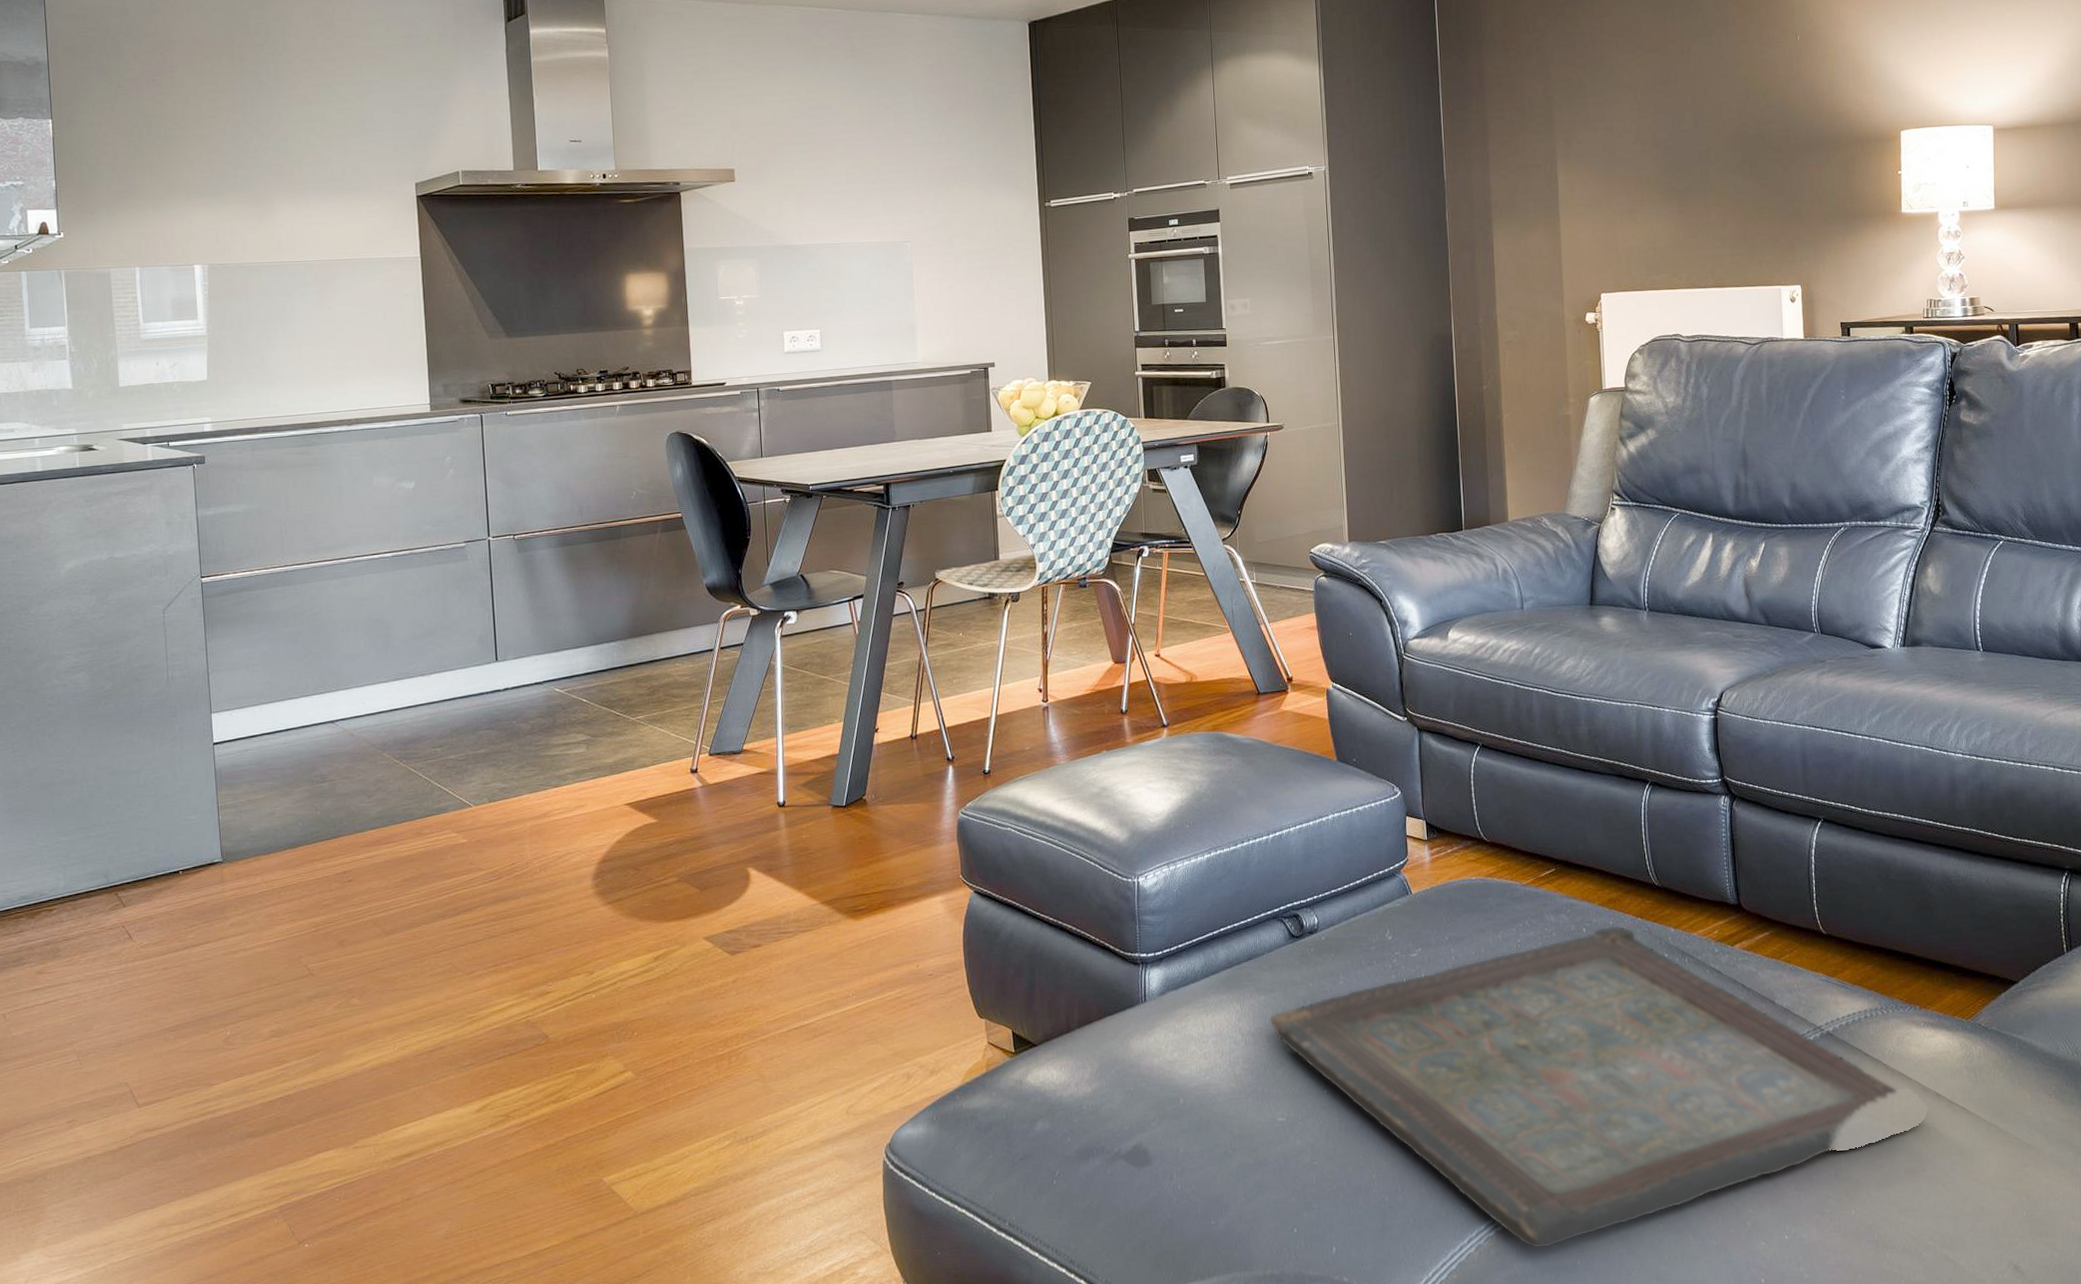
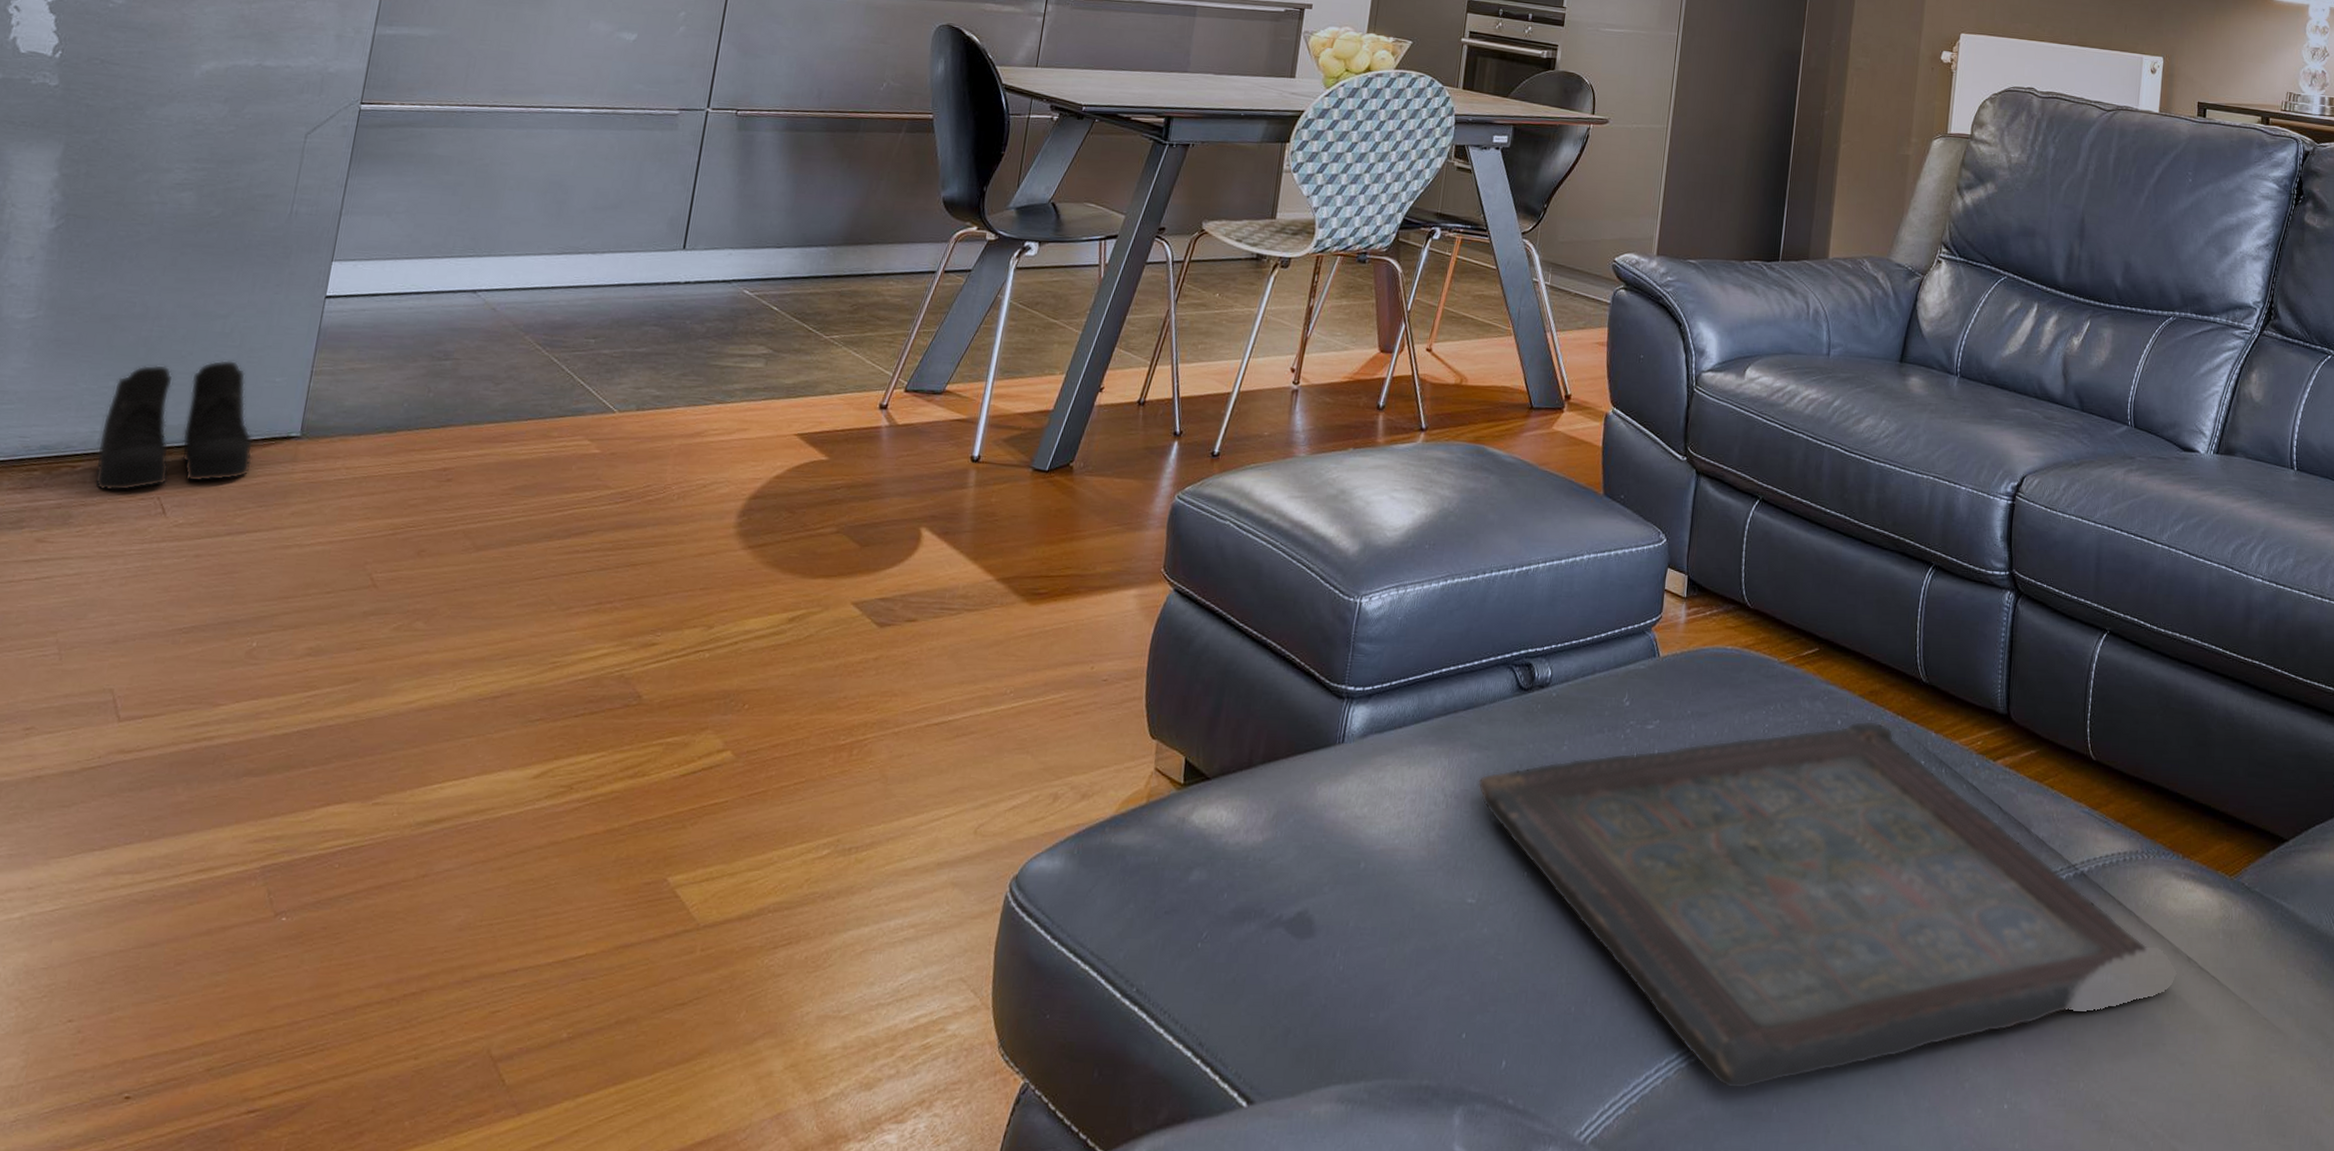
boots: none [63,806,189,926] -> present [94,359,254,492]

